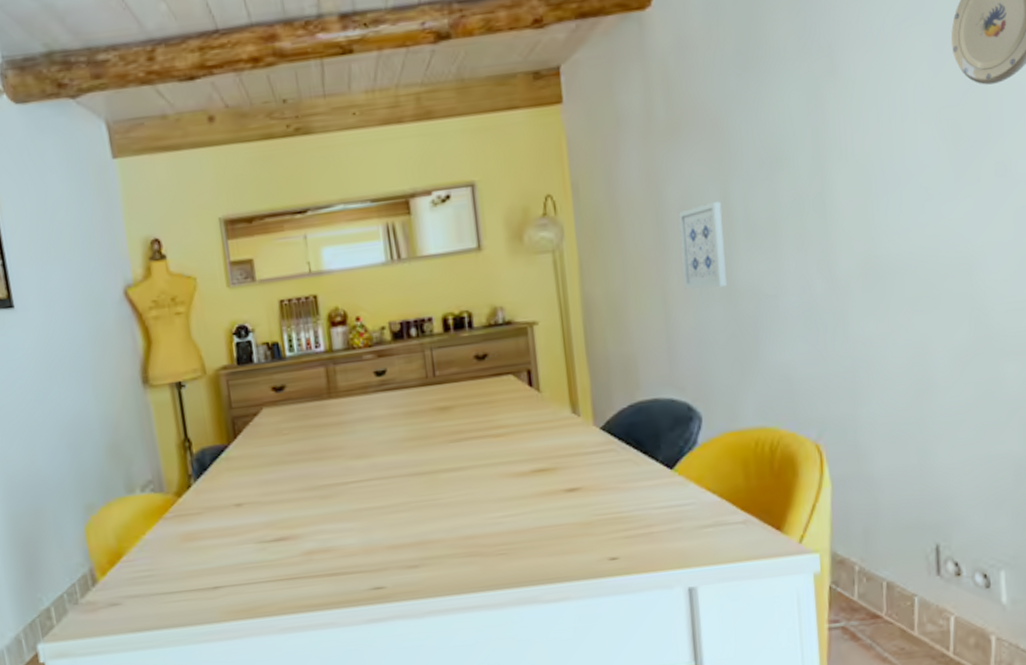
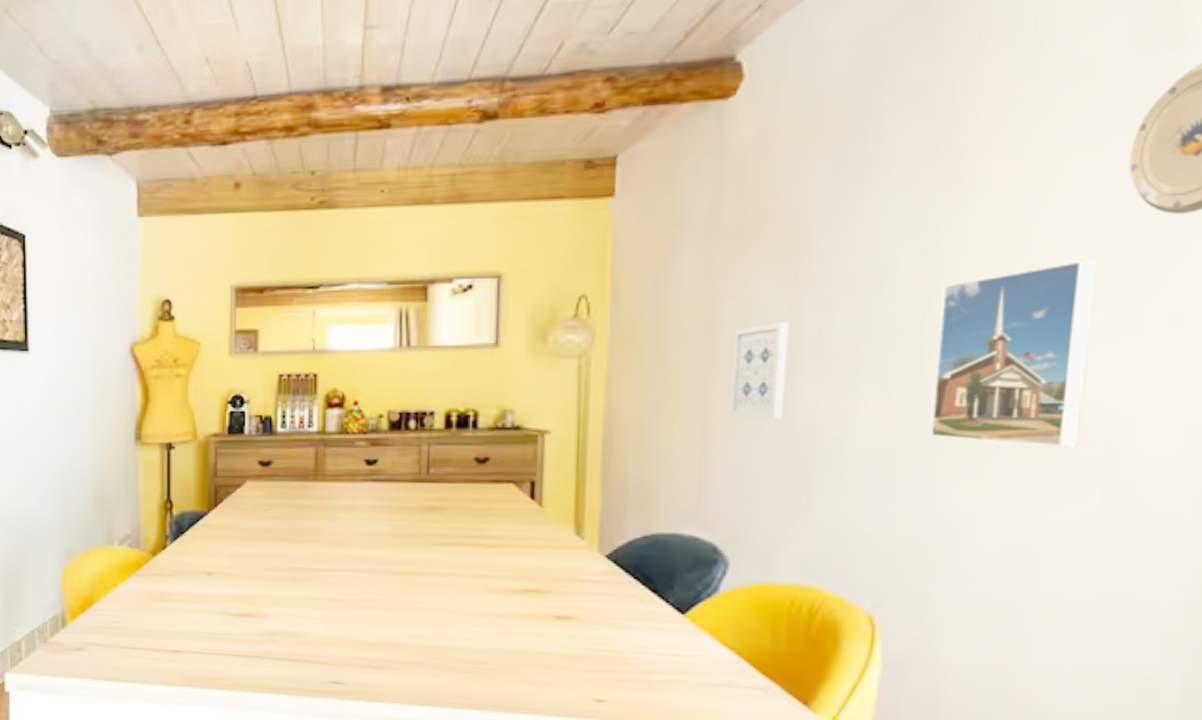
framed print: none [833,126,947,287] -> present [929,260,1099,448]

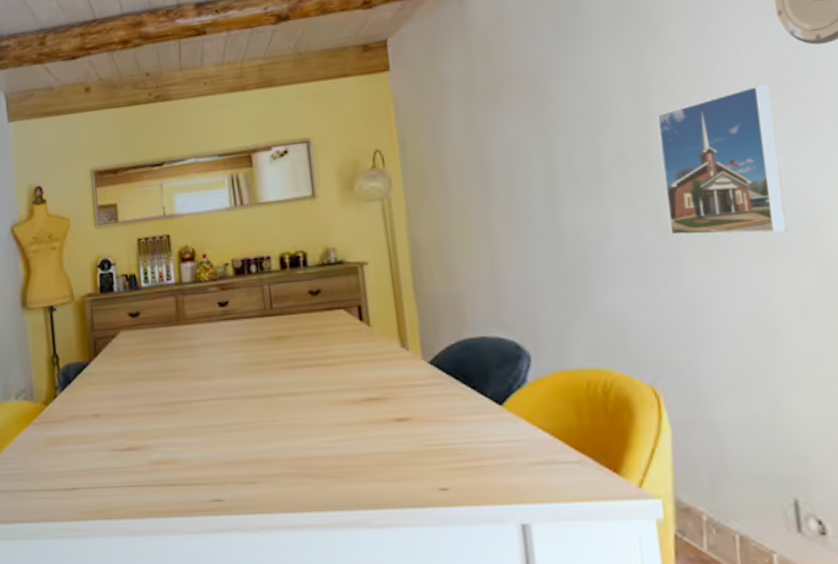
wall art: present [730,322,790,420] -> none [502,155,552,235]

